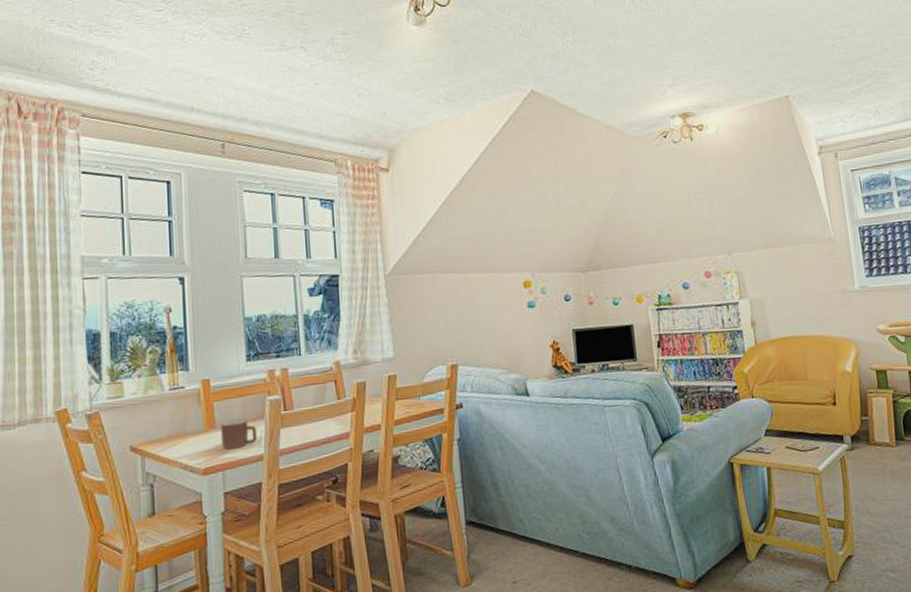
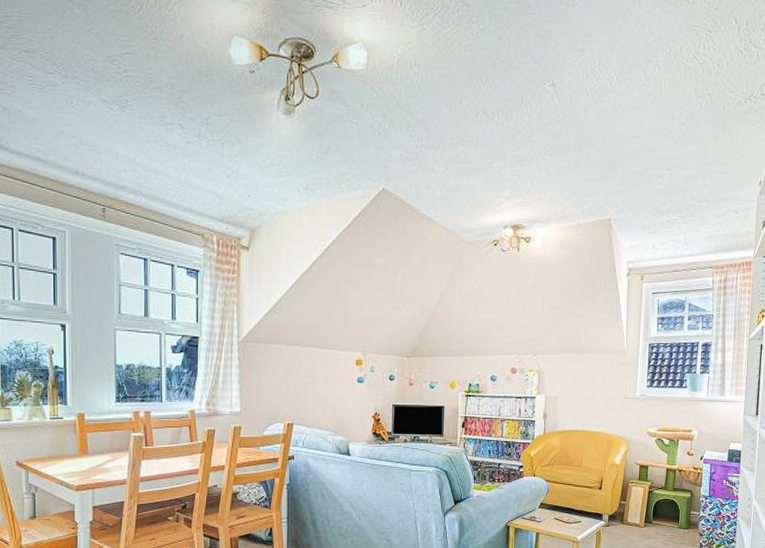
mug: present [220,419,257,453] -> none [91,450,121,475]

